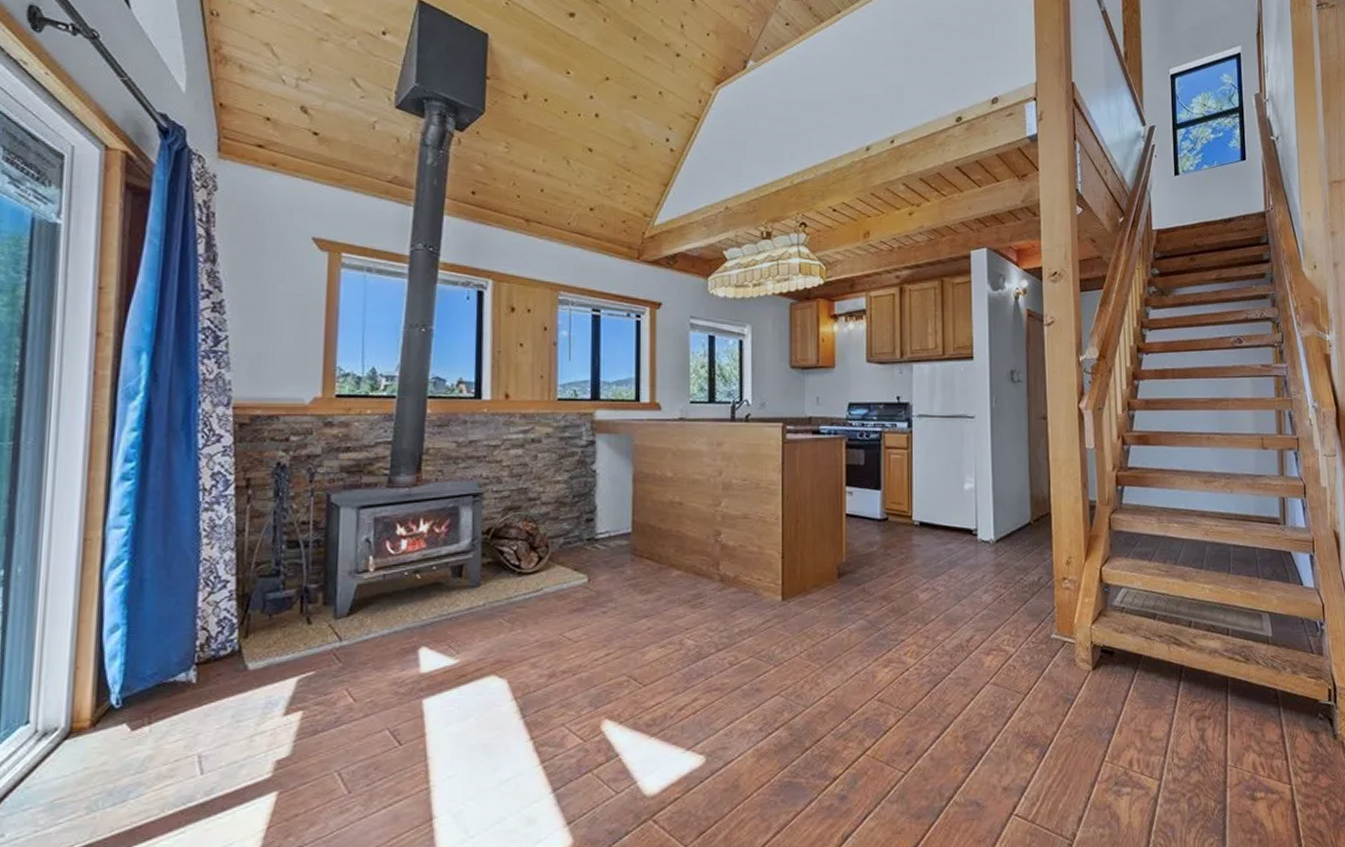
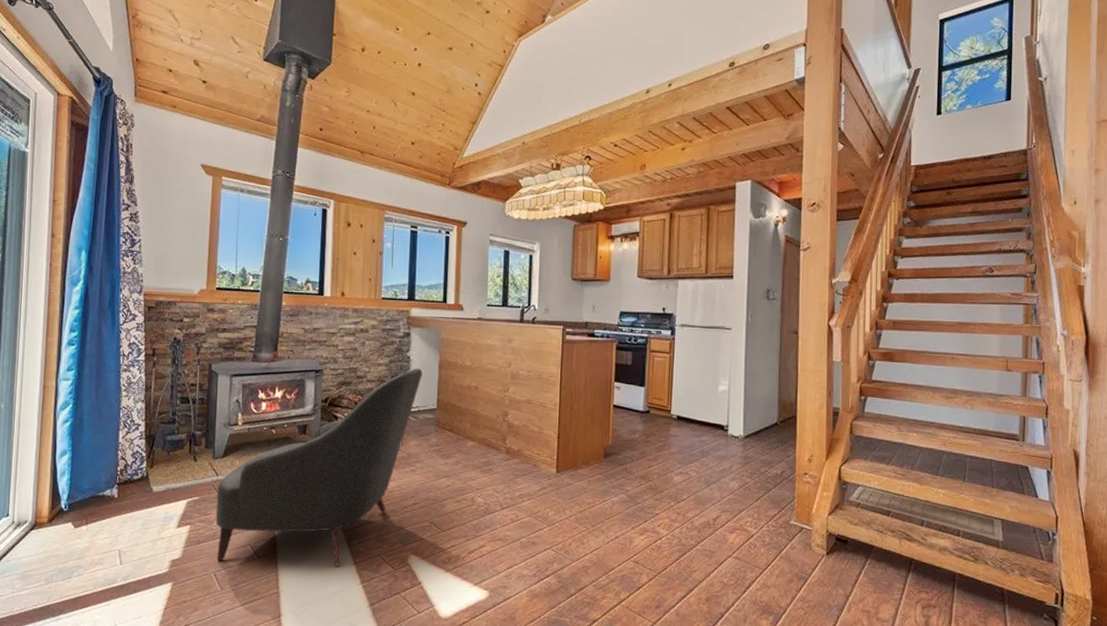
armchair: none [339,483,612,756] -> present [215,368,423,568]

